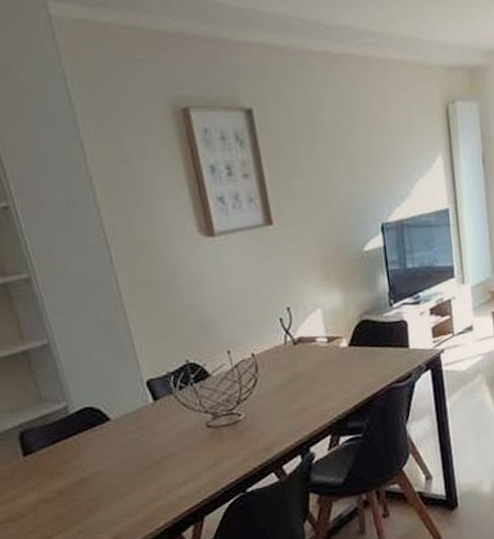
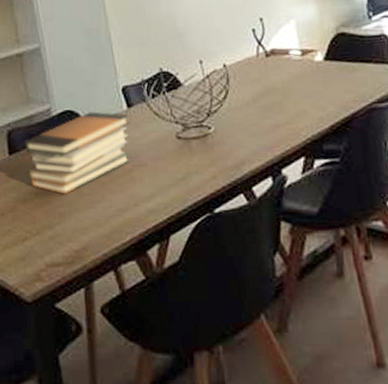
book stack: none [40,406,160,490] -> present [24,111,130,195]

